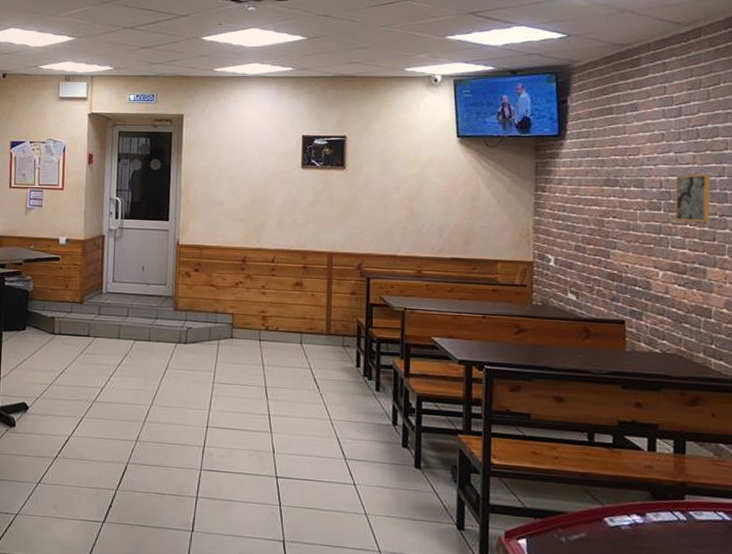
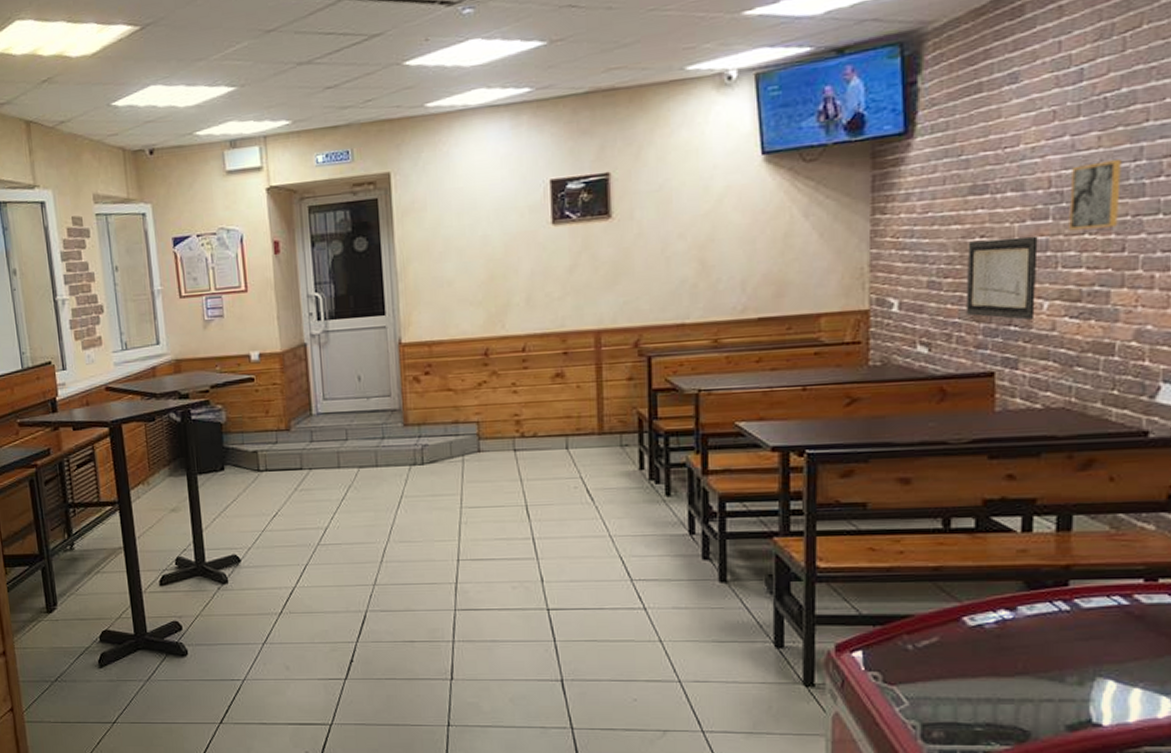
wall art: none [603,219,654,283] -> present [966,235,1038,320]

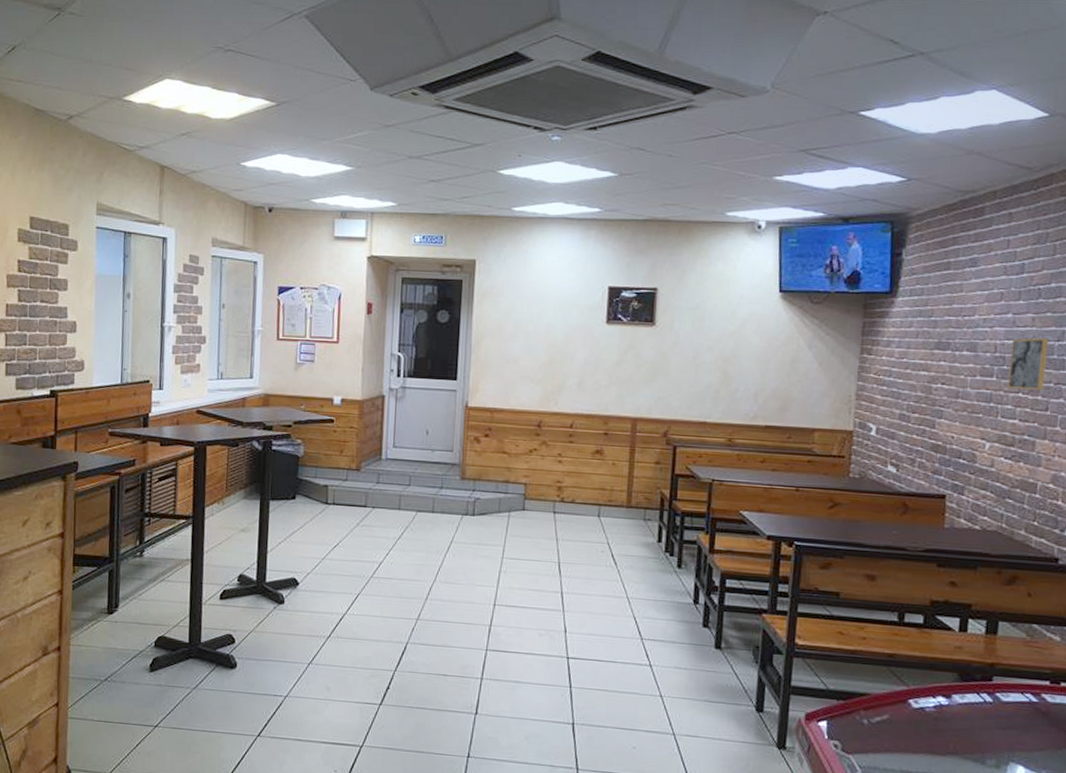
wall art: present [966,235,1038,320] -> none [927,386,985,456]

